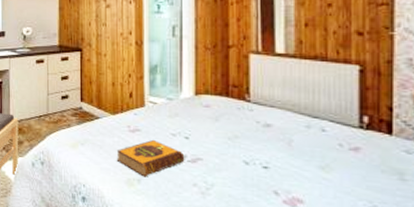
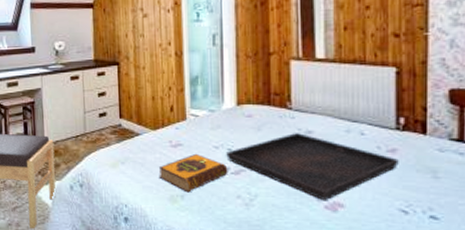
serving tray: none [183,125,362,196] -> present [226,133,399,201]

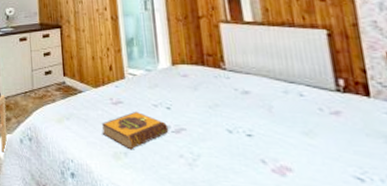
serving tray: present [226,133,399,201] -> none [165,93,345,164]

